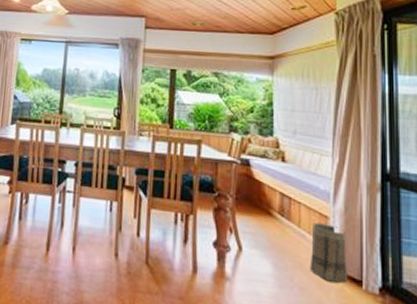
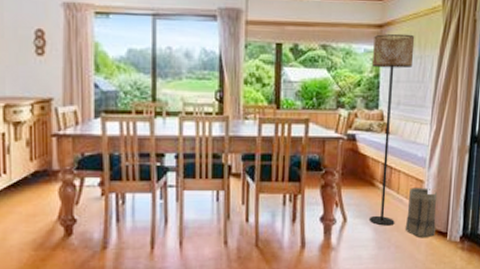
floor lamp: none [265,65,309,263] -> present [369,33,415,226]

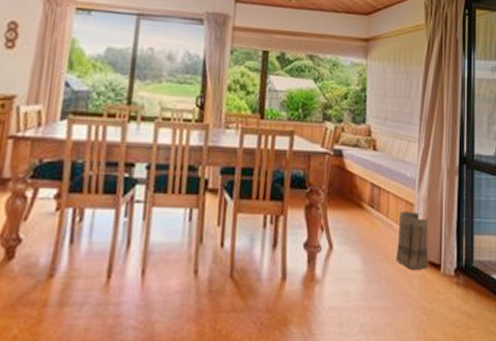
floor lamp: present [369,33,415,226] -> none [356,48,400,255]

